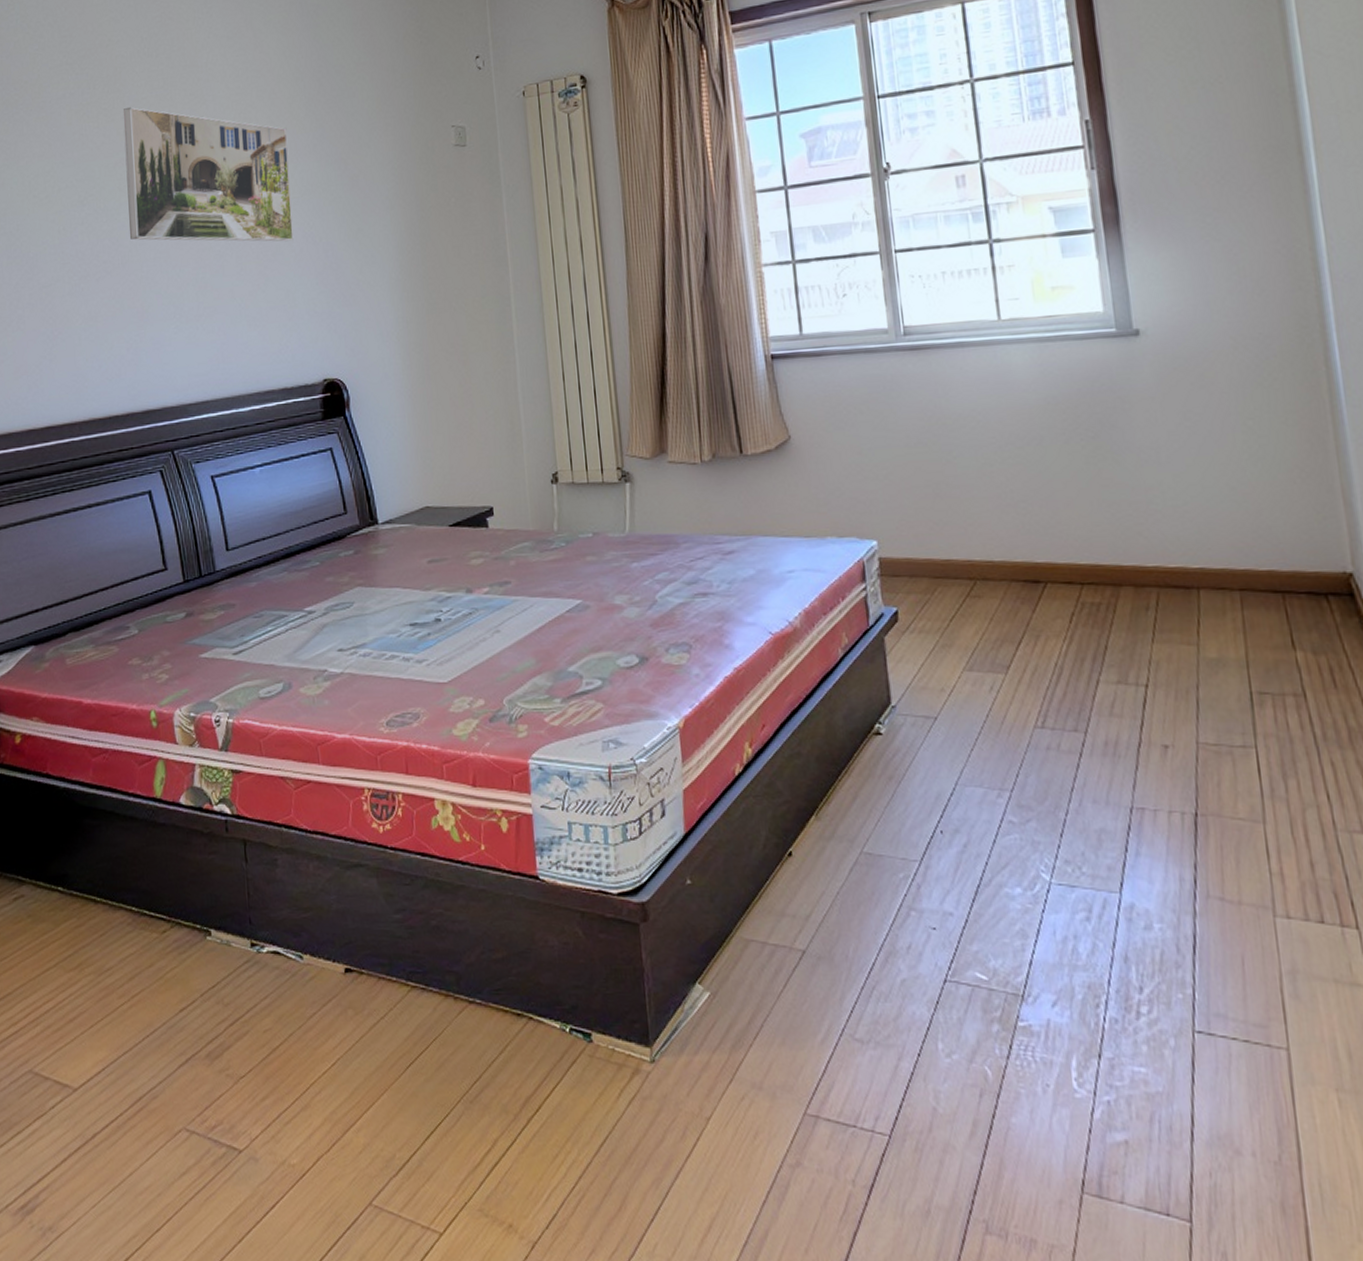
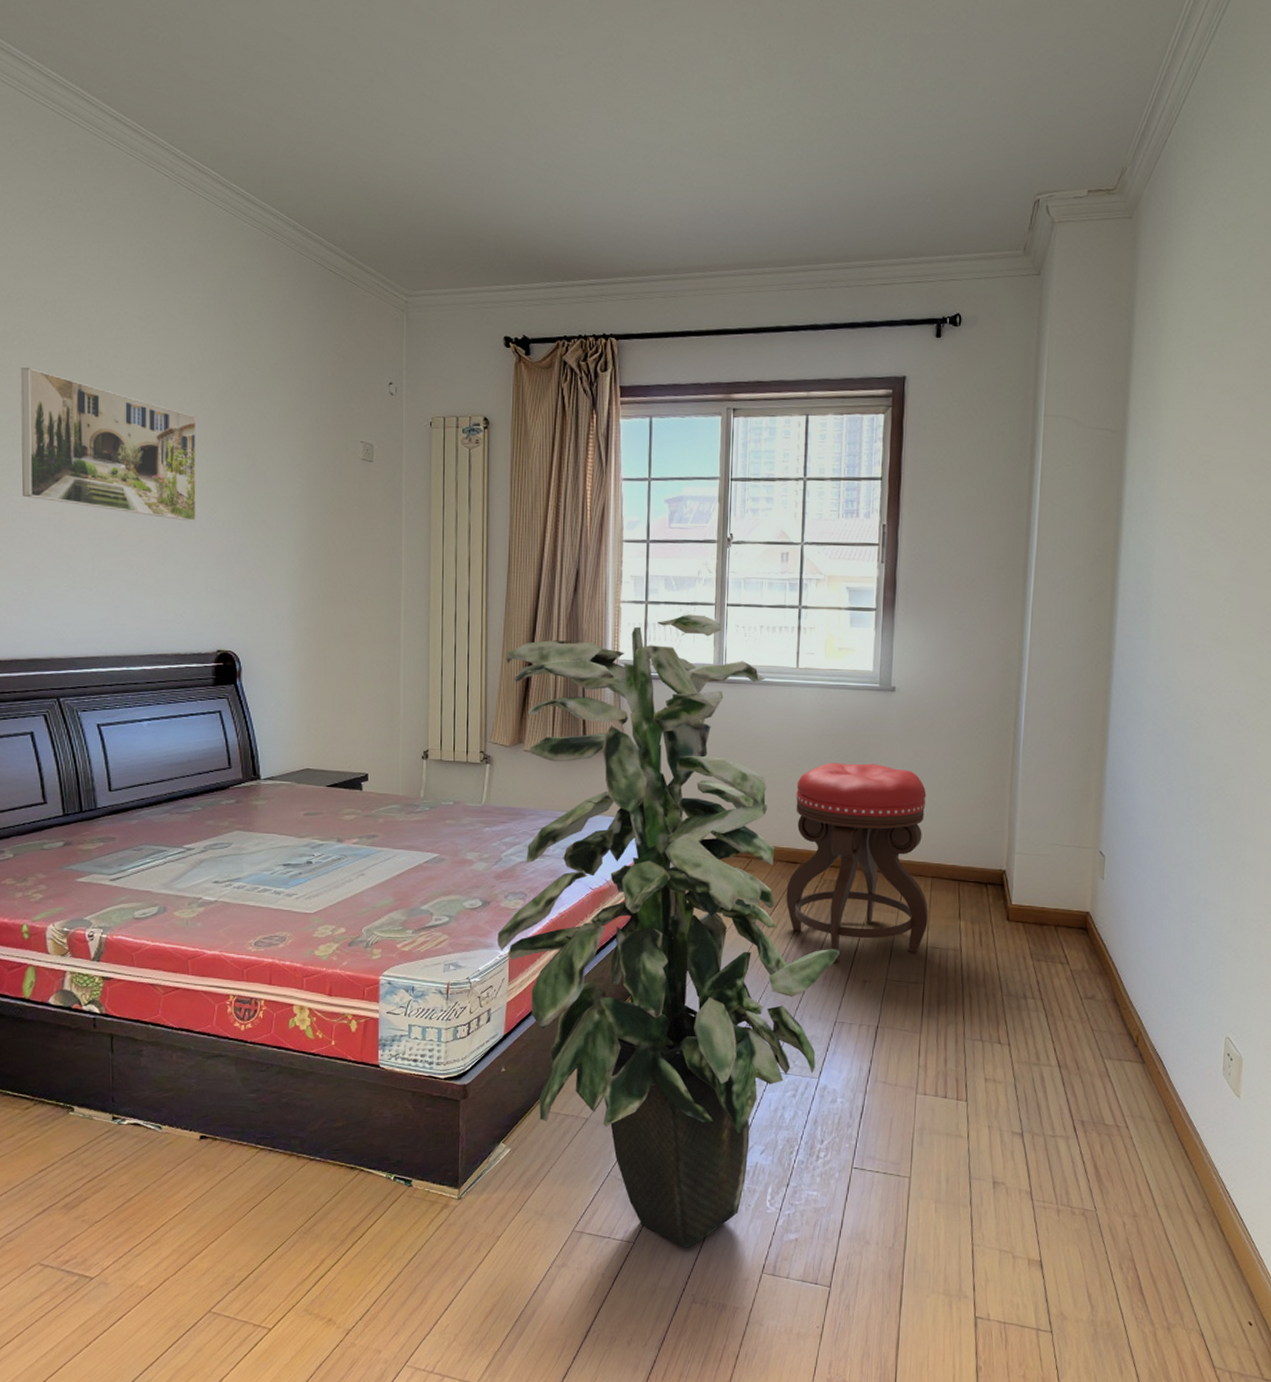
indoor plant: none [634,268,1122,1148] -> present [497,614,840,1248]
stool: none [1022,436,1246,721] -> present [786,762,928,962]

